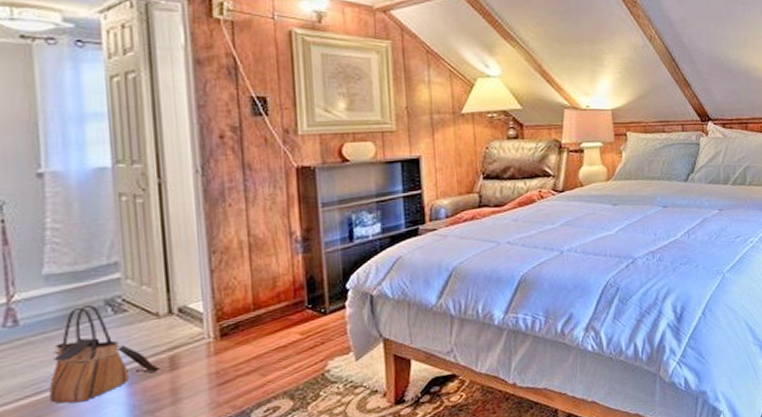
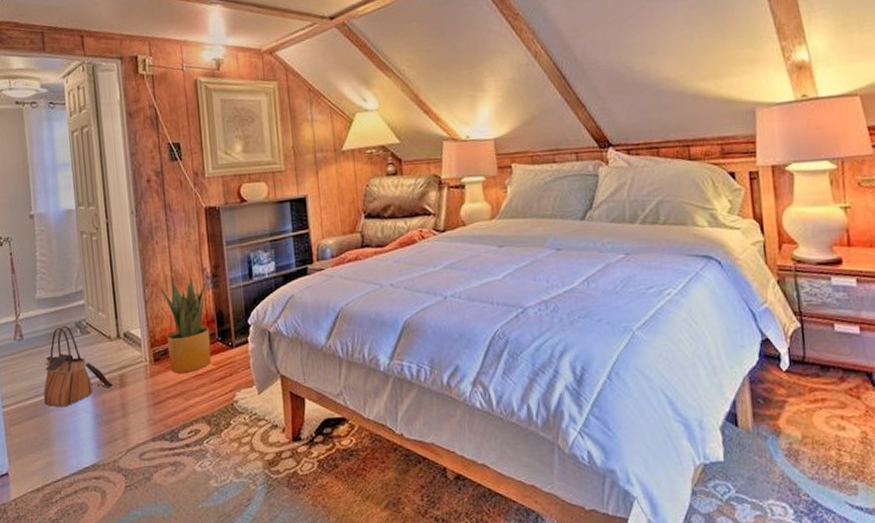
planter: none [231,242,299,348] -> present [159,278,212,373]

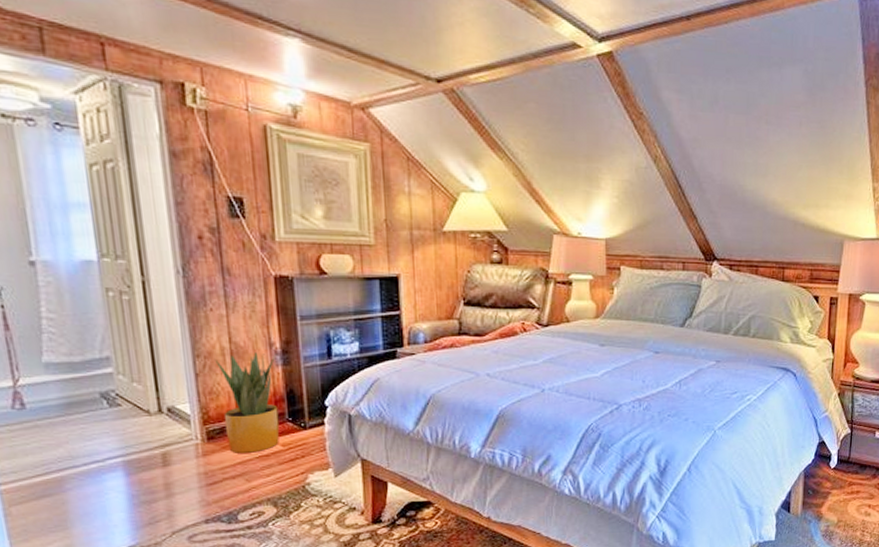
tote bag: present [43,325,114,407] -> none [57,395,155,486]

